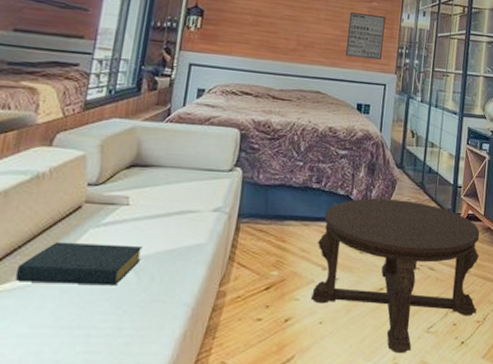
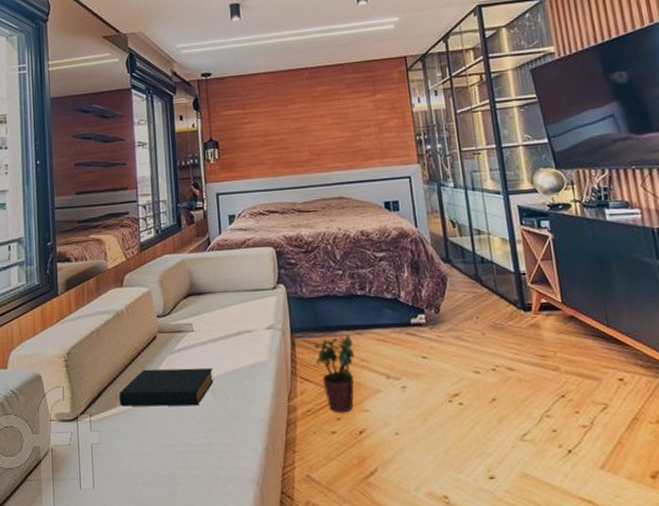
potted plant: none [257,225,299,301] -> present [314,335,355,413]
coffee table: present [311,198,480,354] -> none [374,296,579,465]
wall art: present [346,12,386,60] -> none [355,107,399,156]

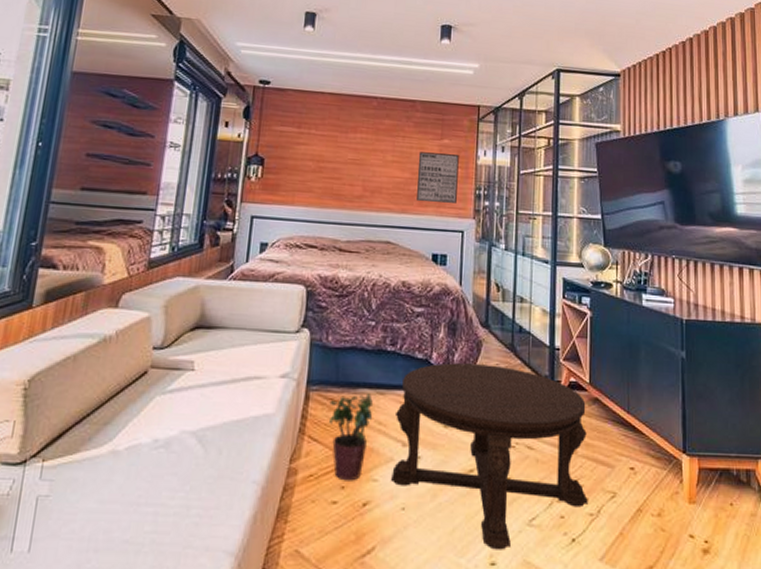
hardback book: present [118,367,214,407] -> none [84,409,209,459]
wall art: none [355,107,399,156] -> present [416,152,459,204]
coffee table: none [374,296,579,465] -> present [391,363,588,550]

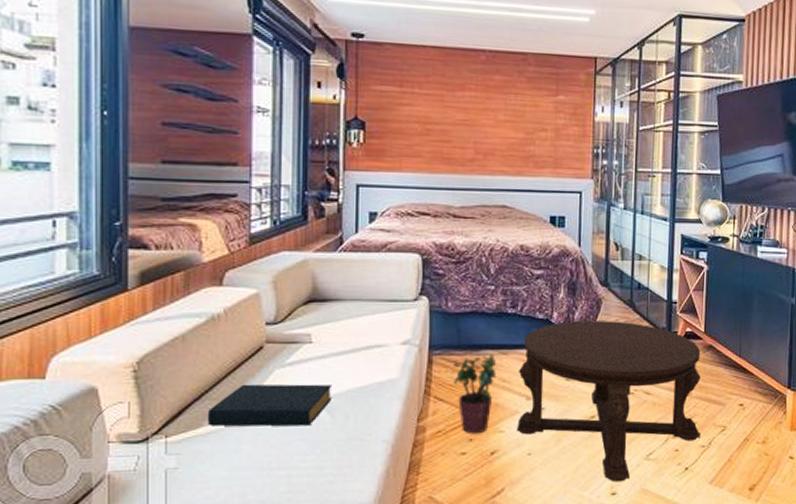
hardback book: none [84,409,209,459] -> present [207,384,333,427]
wall art: present [416,152,459,204] -> none [531,110,576,165]

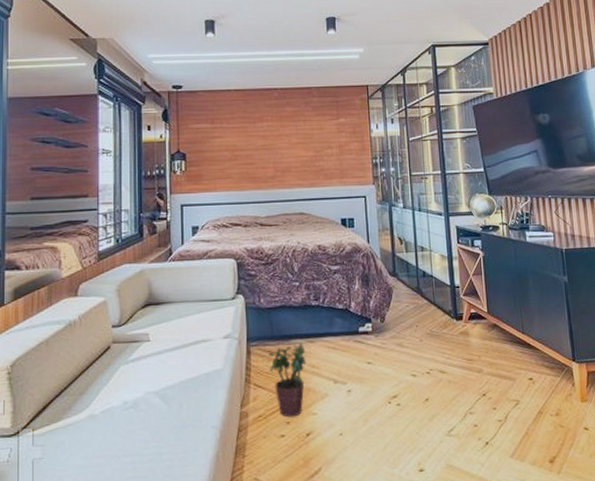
hardback book: present [207,384,333,427] -> none [66,377,168,419]
coffee table: present [517,321,701,482] -> none [324,306,496,459]

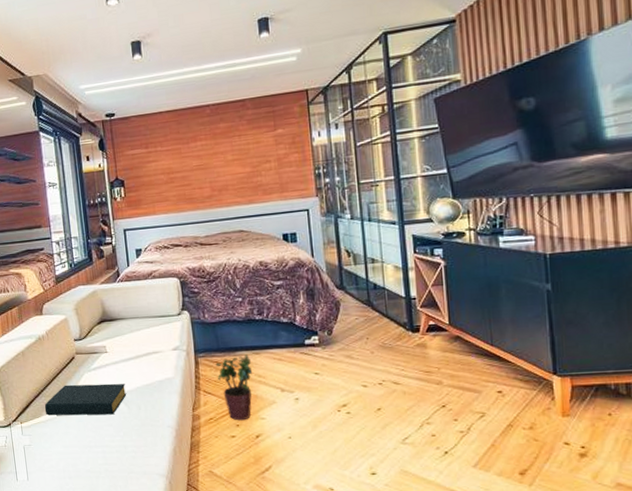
hardback book: none [66,377,168,419] -> present [44,383,127,416]

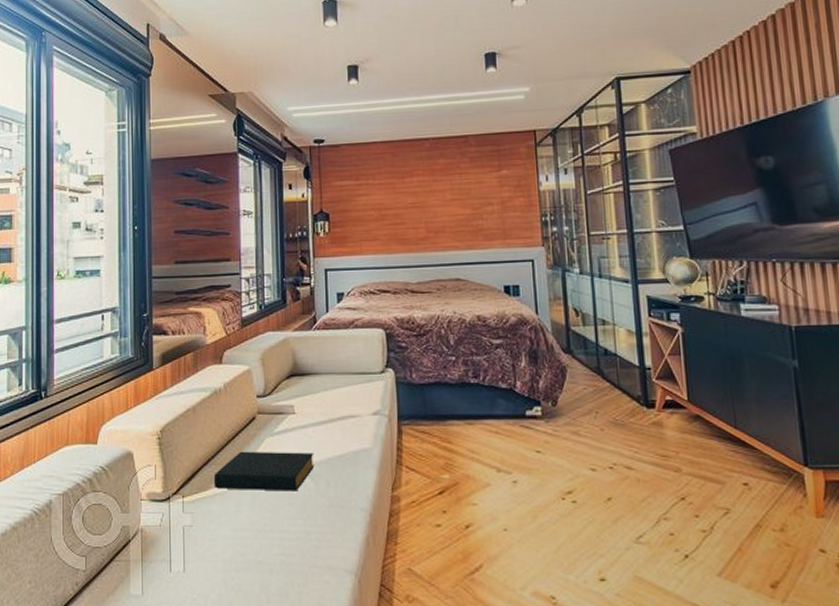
potted plant: present [215,354,253,421] -> none [421,425,465,506]

